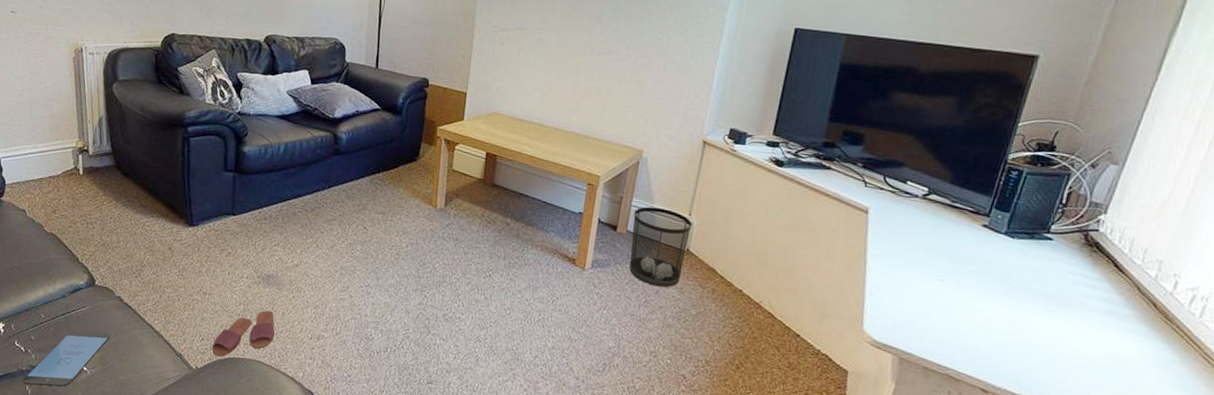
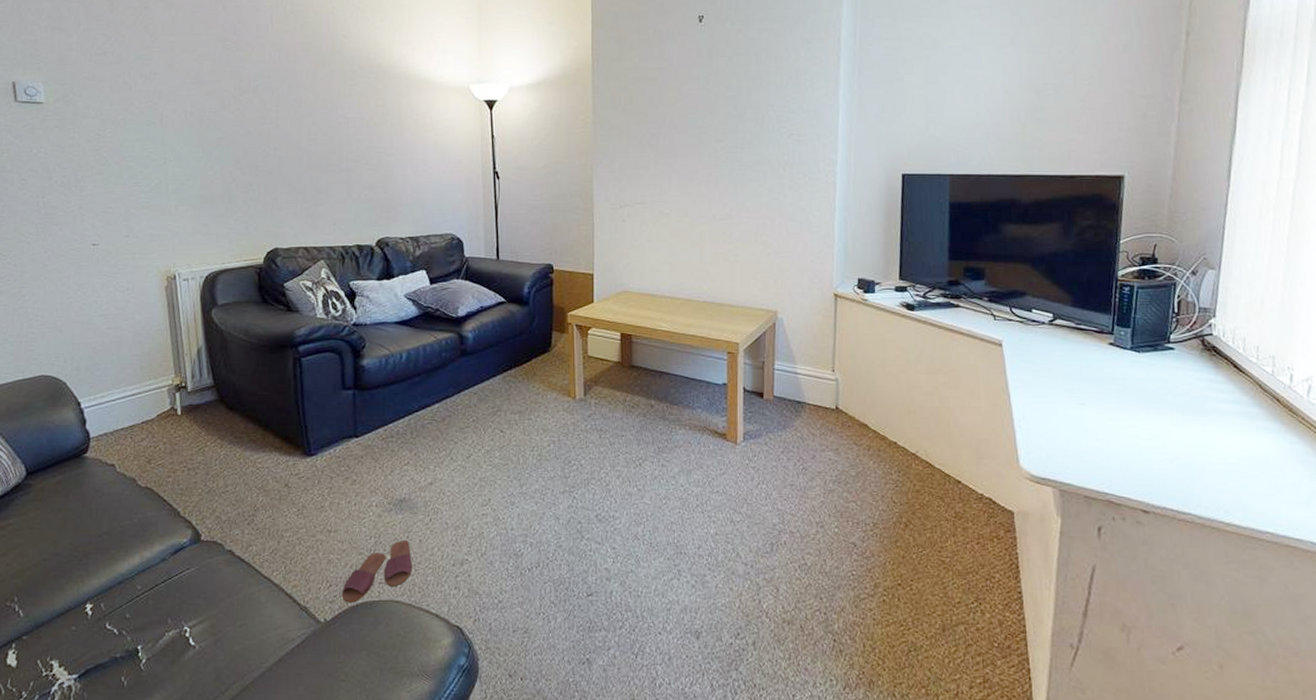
smartphone: present [23,330,110,387] -> none [117,596,221,675]
waste bin: present [629,206,693,287] -> none [778,368,837,451]

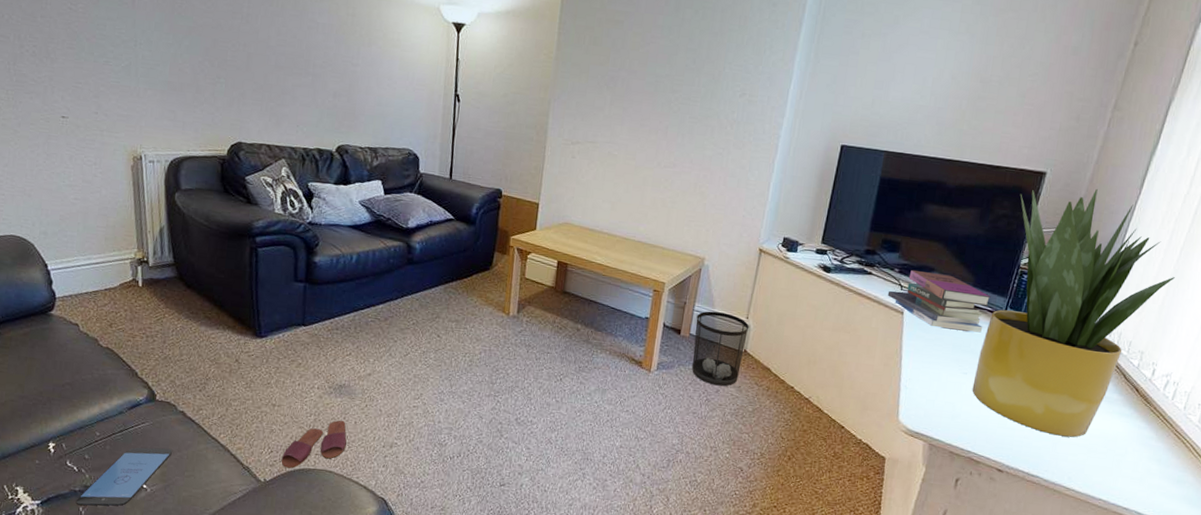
smartphone: none [117,596,221,675] -> present [76,447,172,506]
waste bin: none [778,368,837,451] -> present [692,311,750,386]
books: none [980,296,1094,357] -> present [887,269,991,333]
planter: none [1094,186,1289,463] -> present [972,188,1175,438]

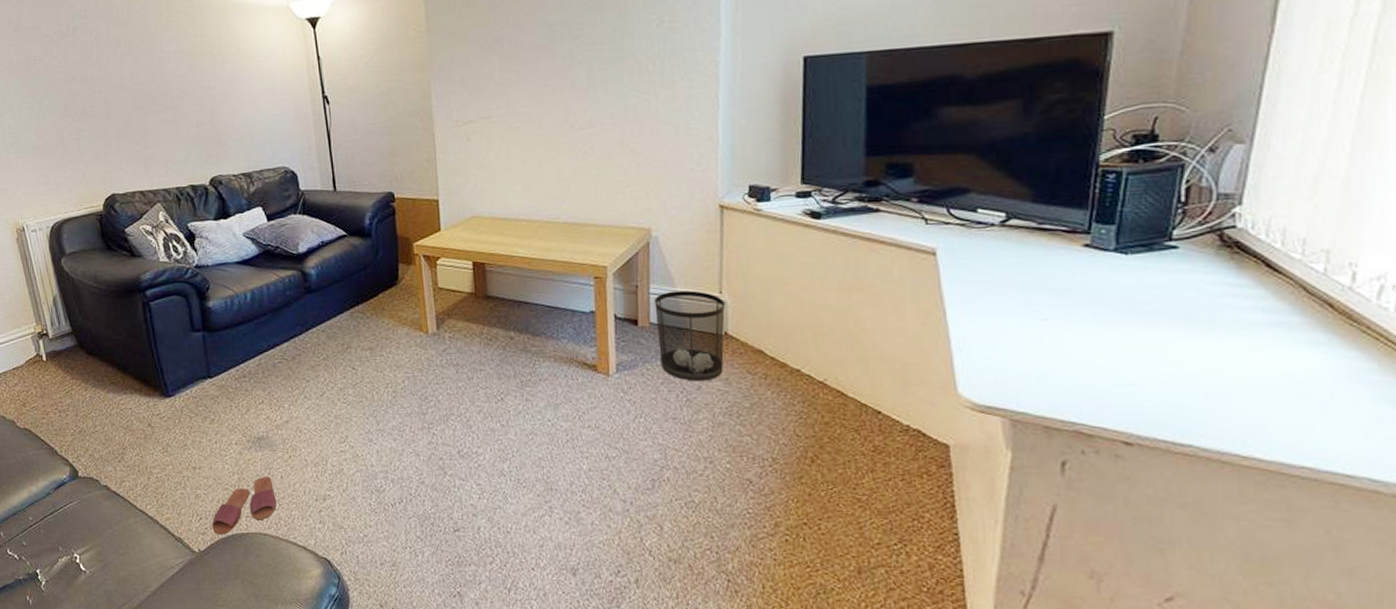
smartphone: present [76,447,172,506] -> none [22,527,103,594]
books: present [887,269,991,333] -> none [907,193,1063,266]
planter: present [972,188,1175,438] -> none [1060,37,1360,386]

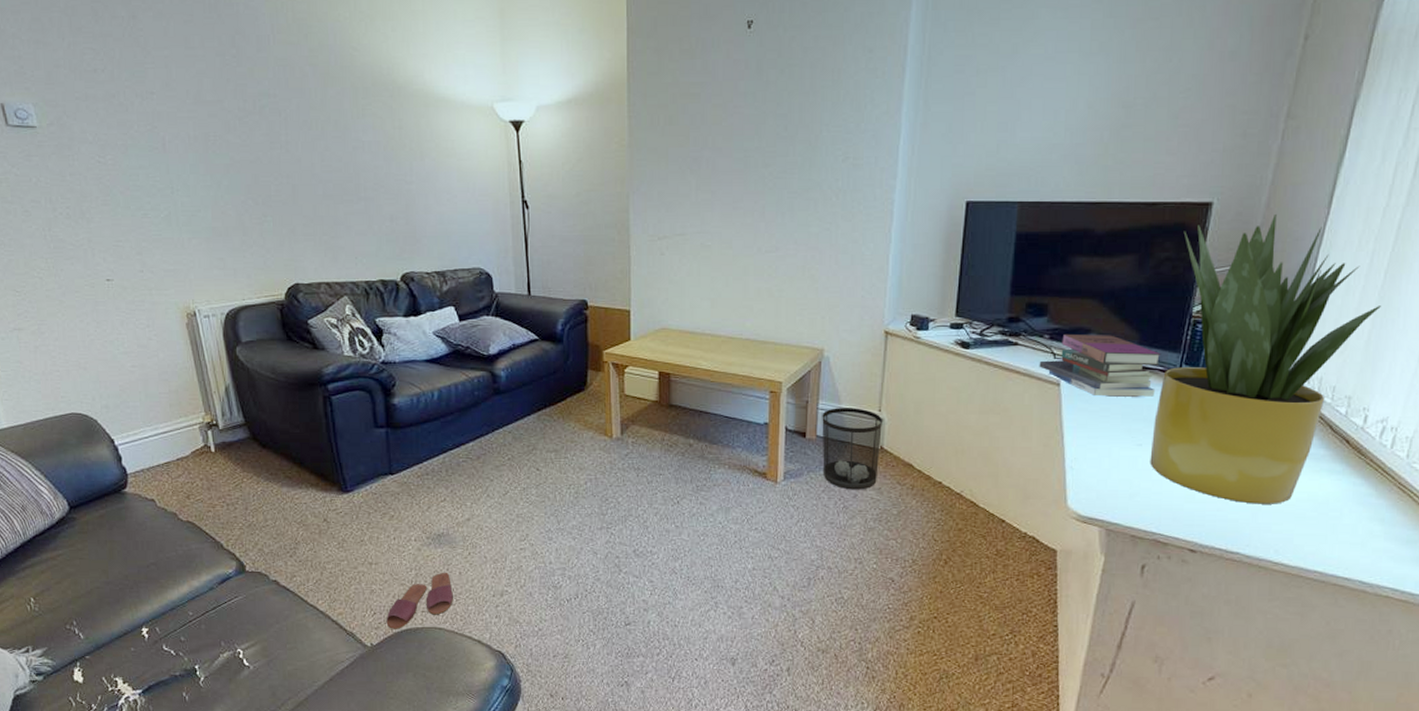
books: none [907,193,1063,266] -> present [1039,333,1161,397]
planter: none [1060,37,1360,386] -> present [1150,213,1381,504]

